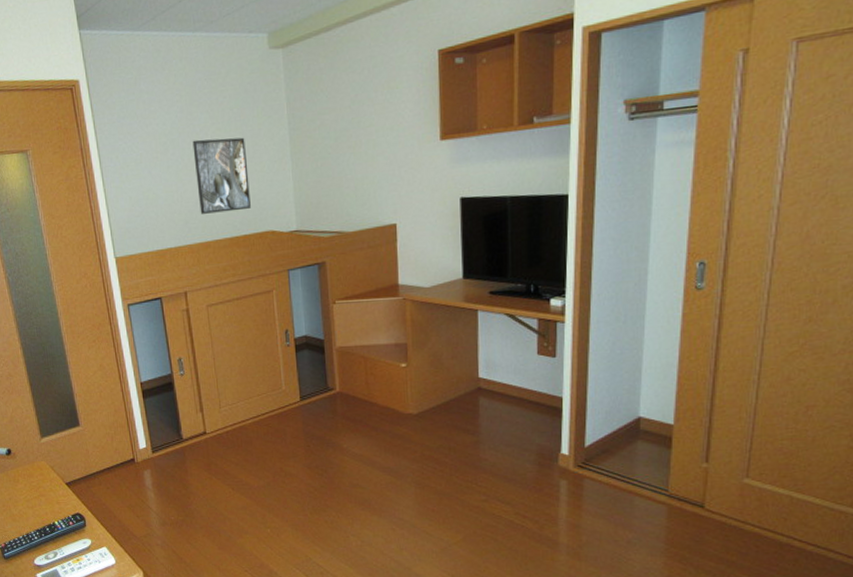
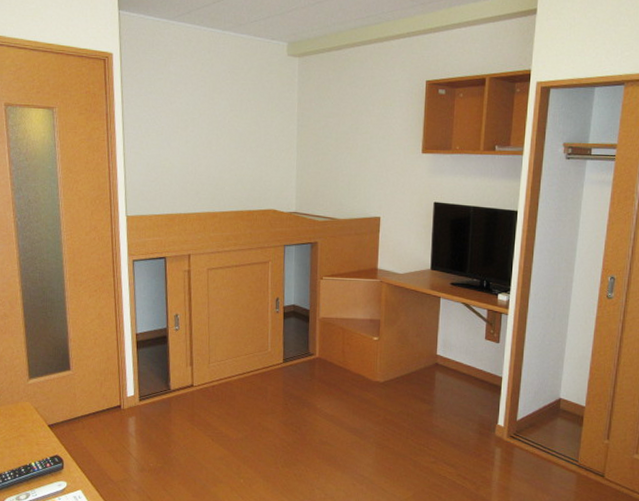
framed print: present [192,137,251,214] -> none [211,122,258,189]

